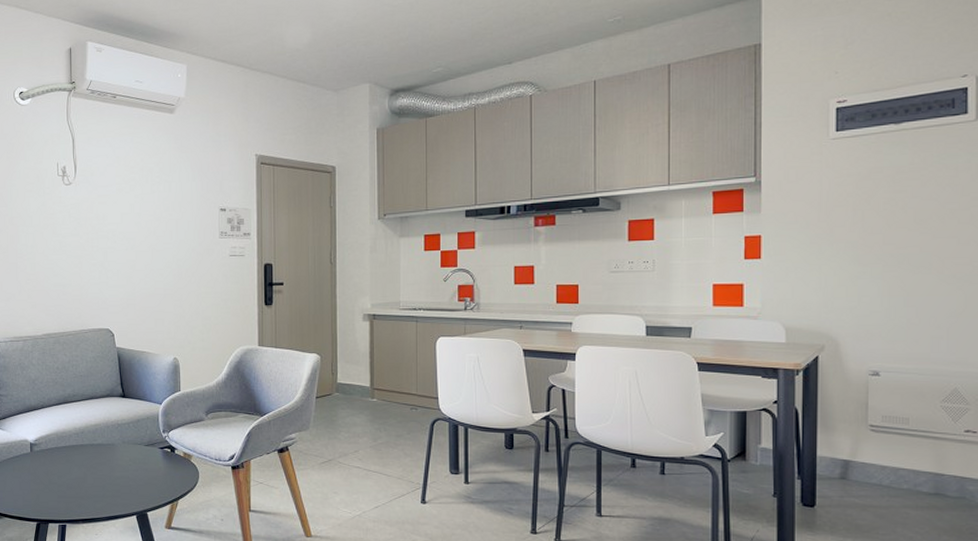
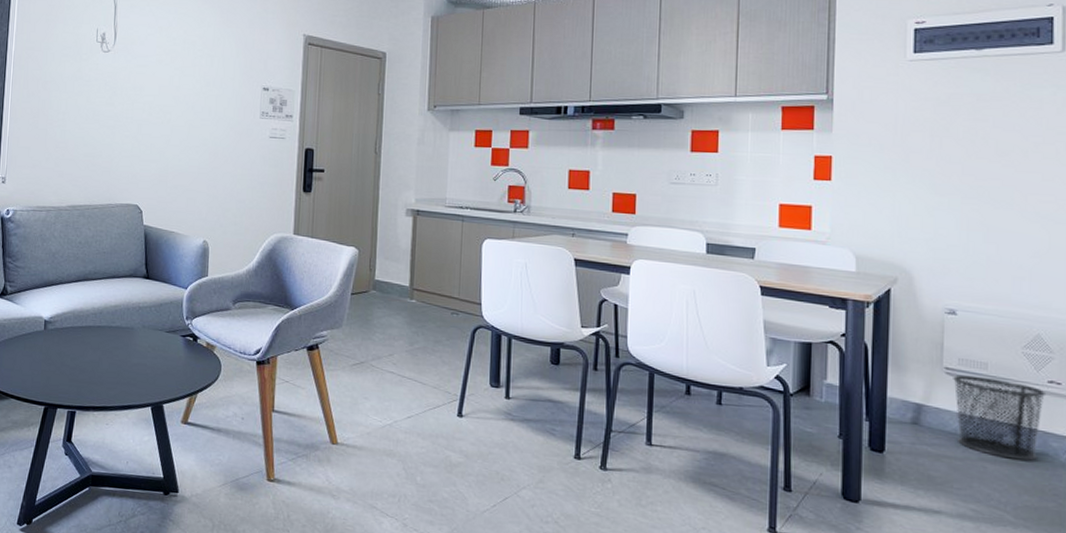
waste bin: none [877,430,964,504] -> present [953,374,1047,461]

